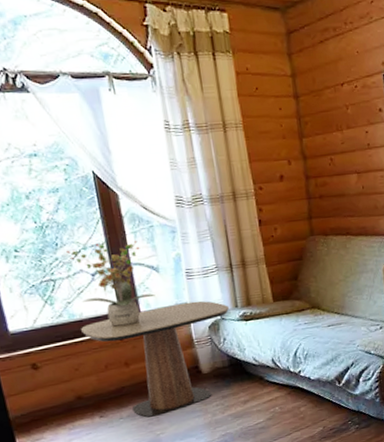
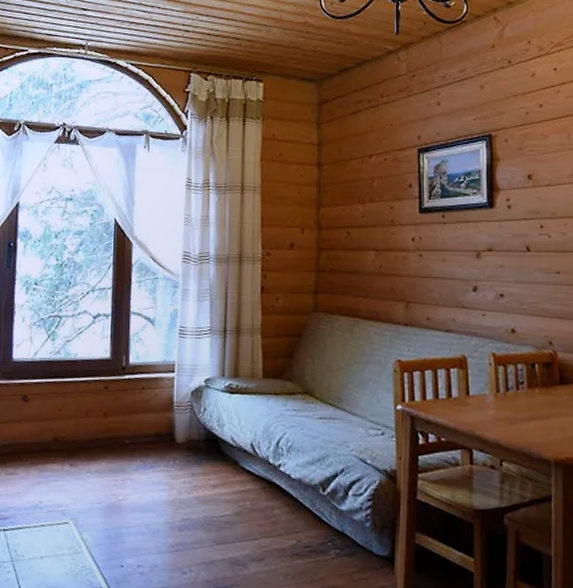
potted plant: present [66,240,155,327] -> none [77,288,146,374]
side table: present [81,301,229,418] -> none [73,361,215,479]

